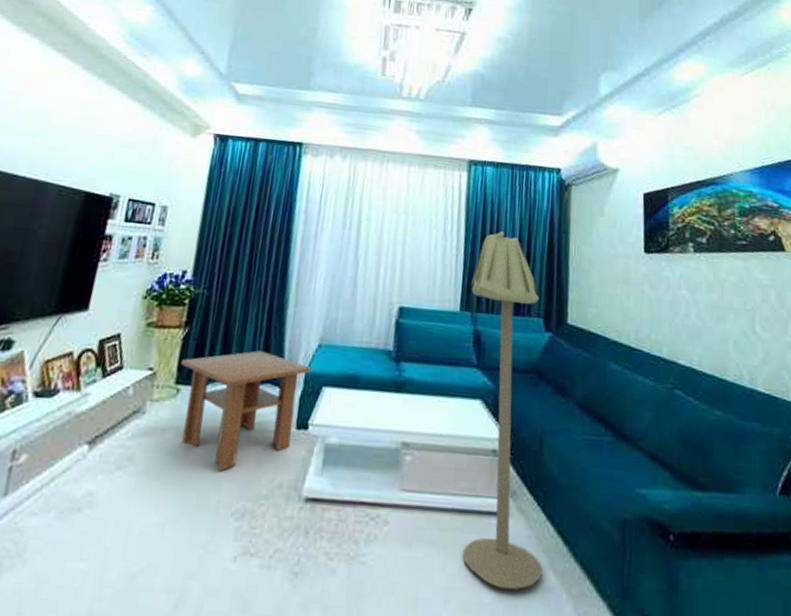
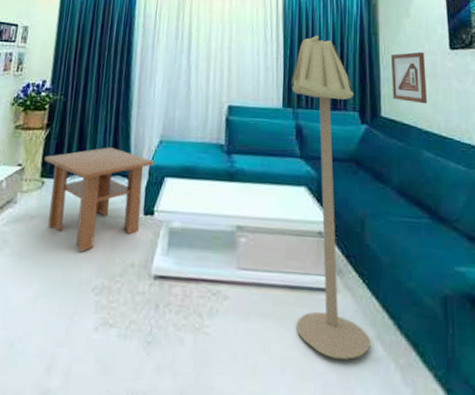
picture frame: none [580,254,618,312] -> present [390,52,428,104]

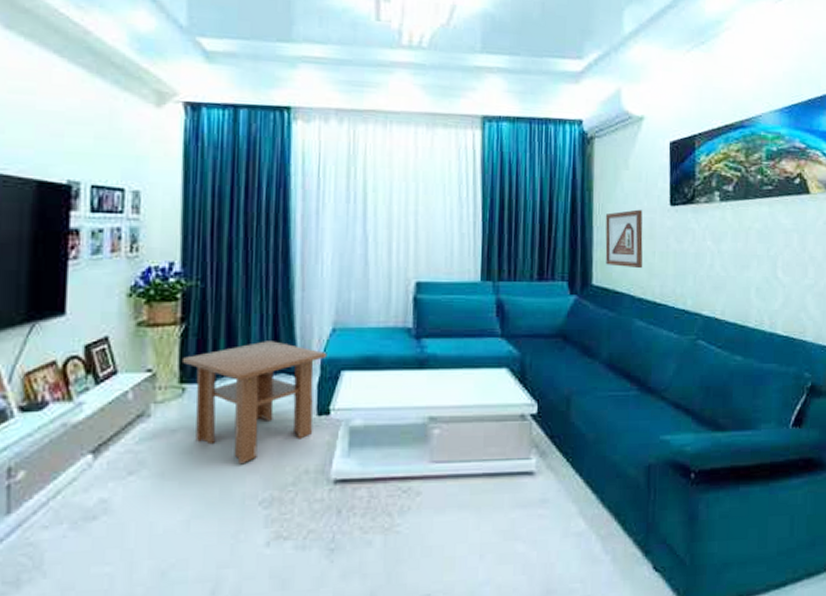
floor lamp: present [290,36,370,360] -> none [490,194,573,539]

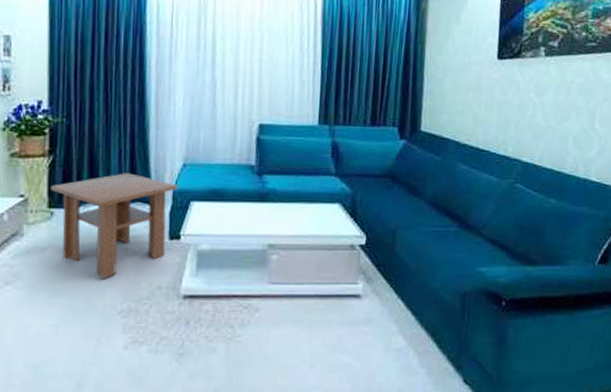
picture frame: present [605,209,643,269] -> none [434,62,471,118]

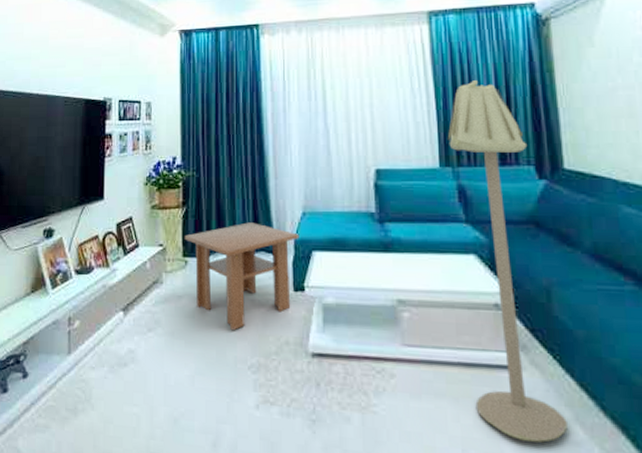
floor lamp: none [326,45,394,352] -> present [447,80,568,443]

